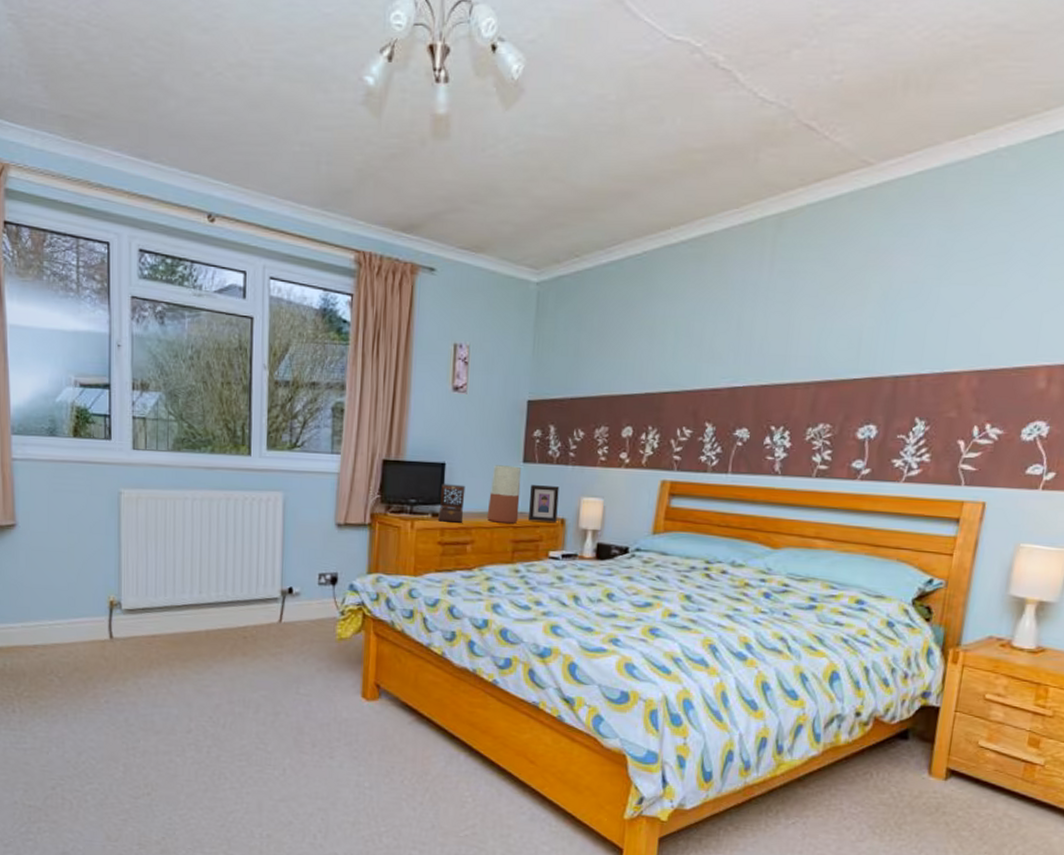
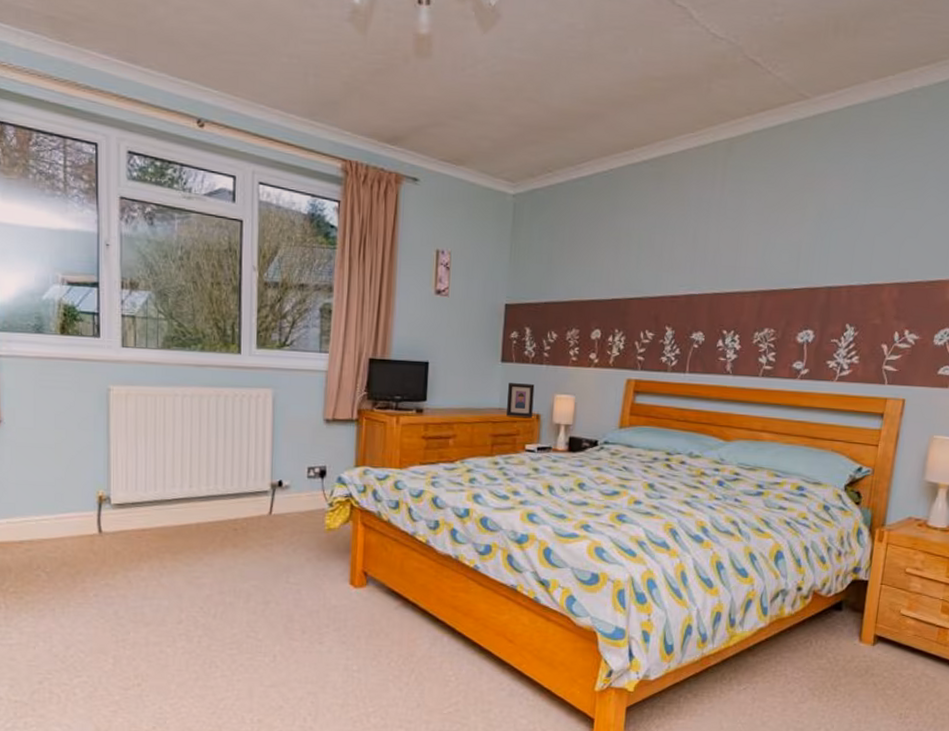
jewelry box: present [438,484,466,523] -> none [422,381,448,418]
vase: present [486,465,522,524] -> none [467,364,500,419]

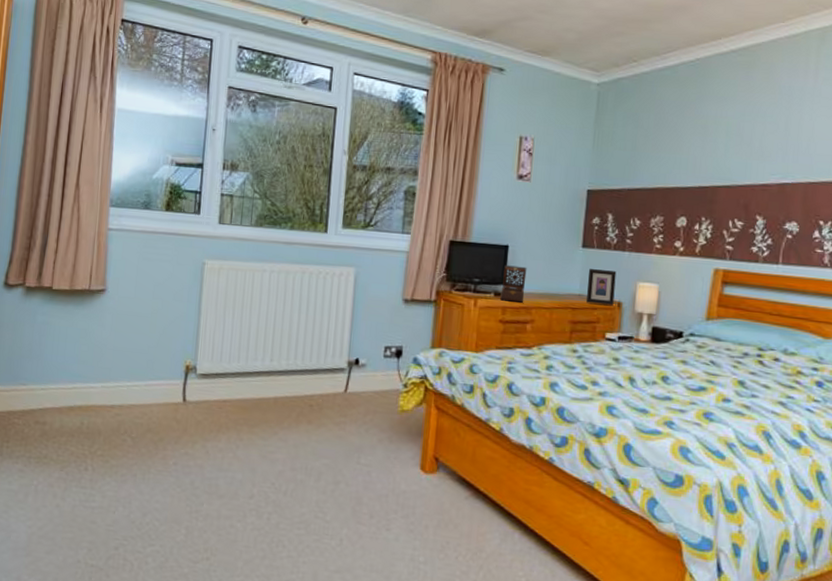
jewelry box: none [422,381,448,418] -> present [500,265,527,303]

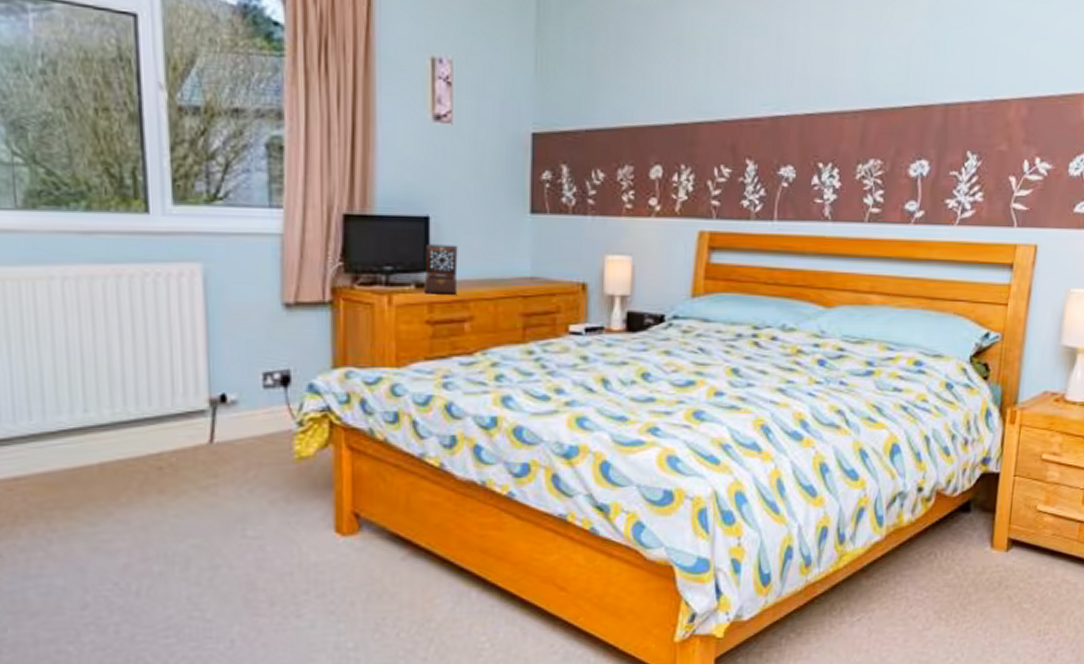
picture frame: present [586,269,617,305] -> none [540,242,578,288]

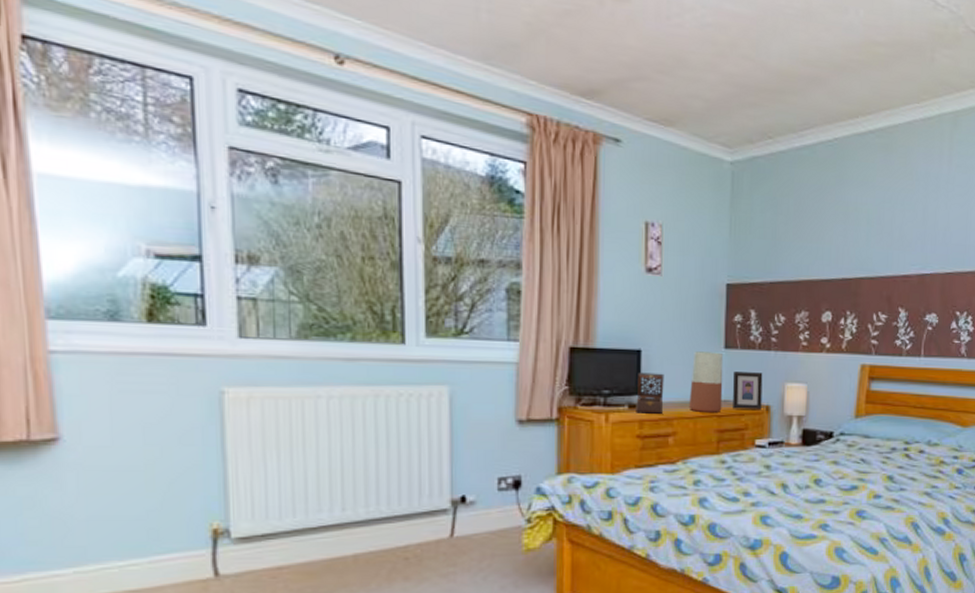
vase: none [488,217,530,292] -> present [688,351,724,412]
picture frame: none [540,242,578,288] -> present [732,372,763,409]

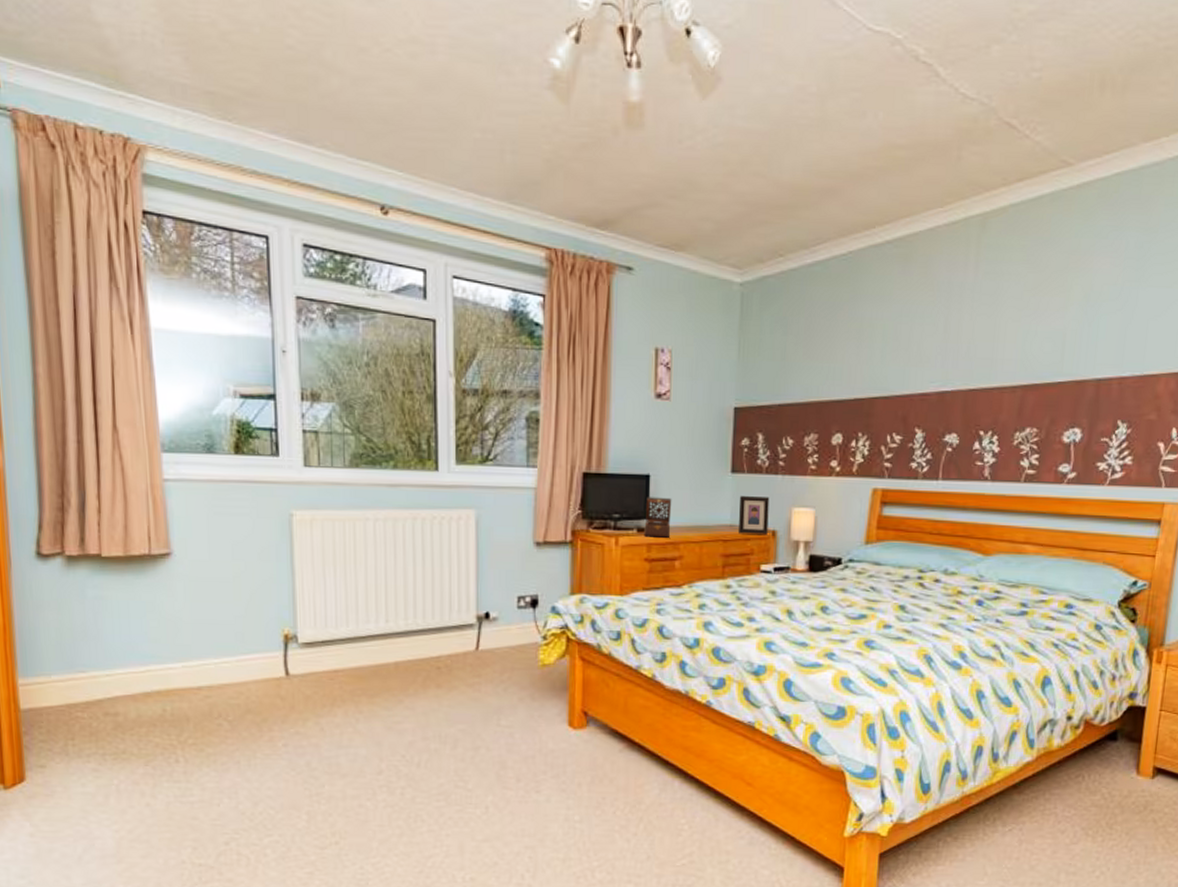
vase: present [688,351,724,412] -> none [695,476,730,537]

